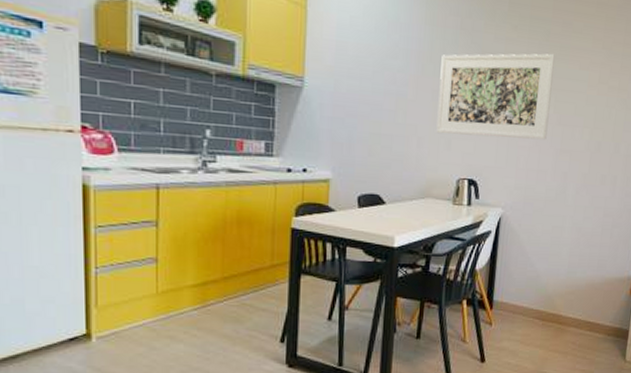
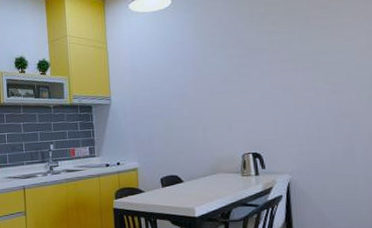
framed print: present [436,53,555,140] -> none [213,35,323,120]

